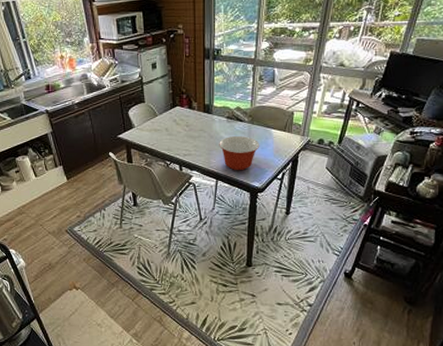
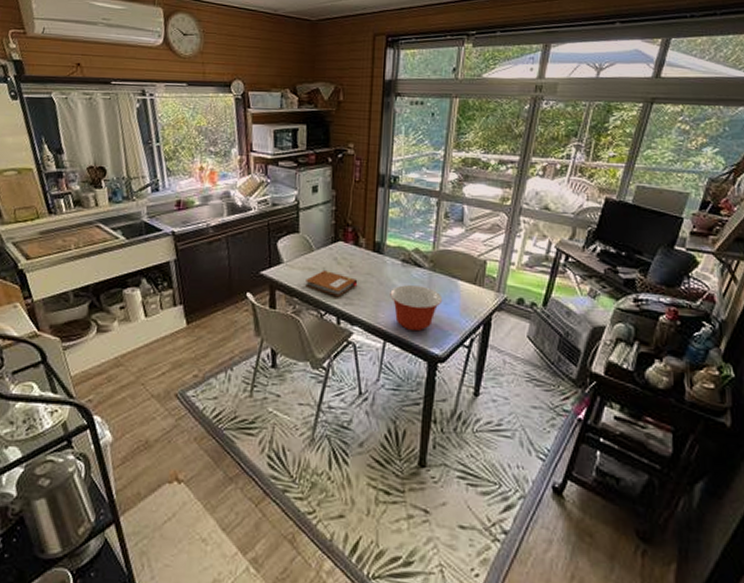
notebook: none [153,131,194,150] -> present [305,271,358,297]

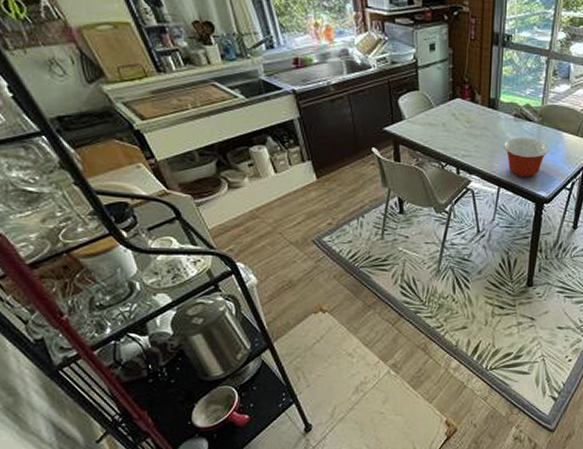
notebook: present [305,271,358,297] -> none [427,126,475,149]

